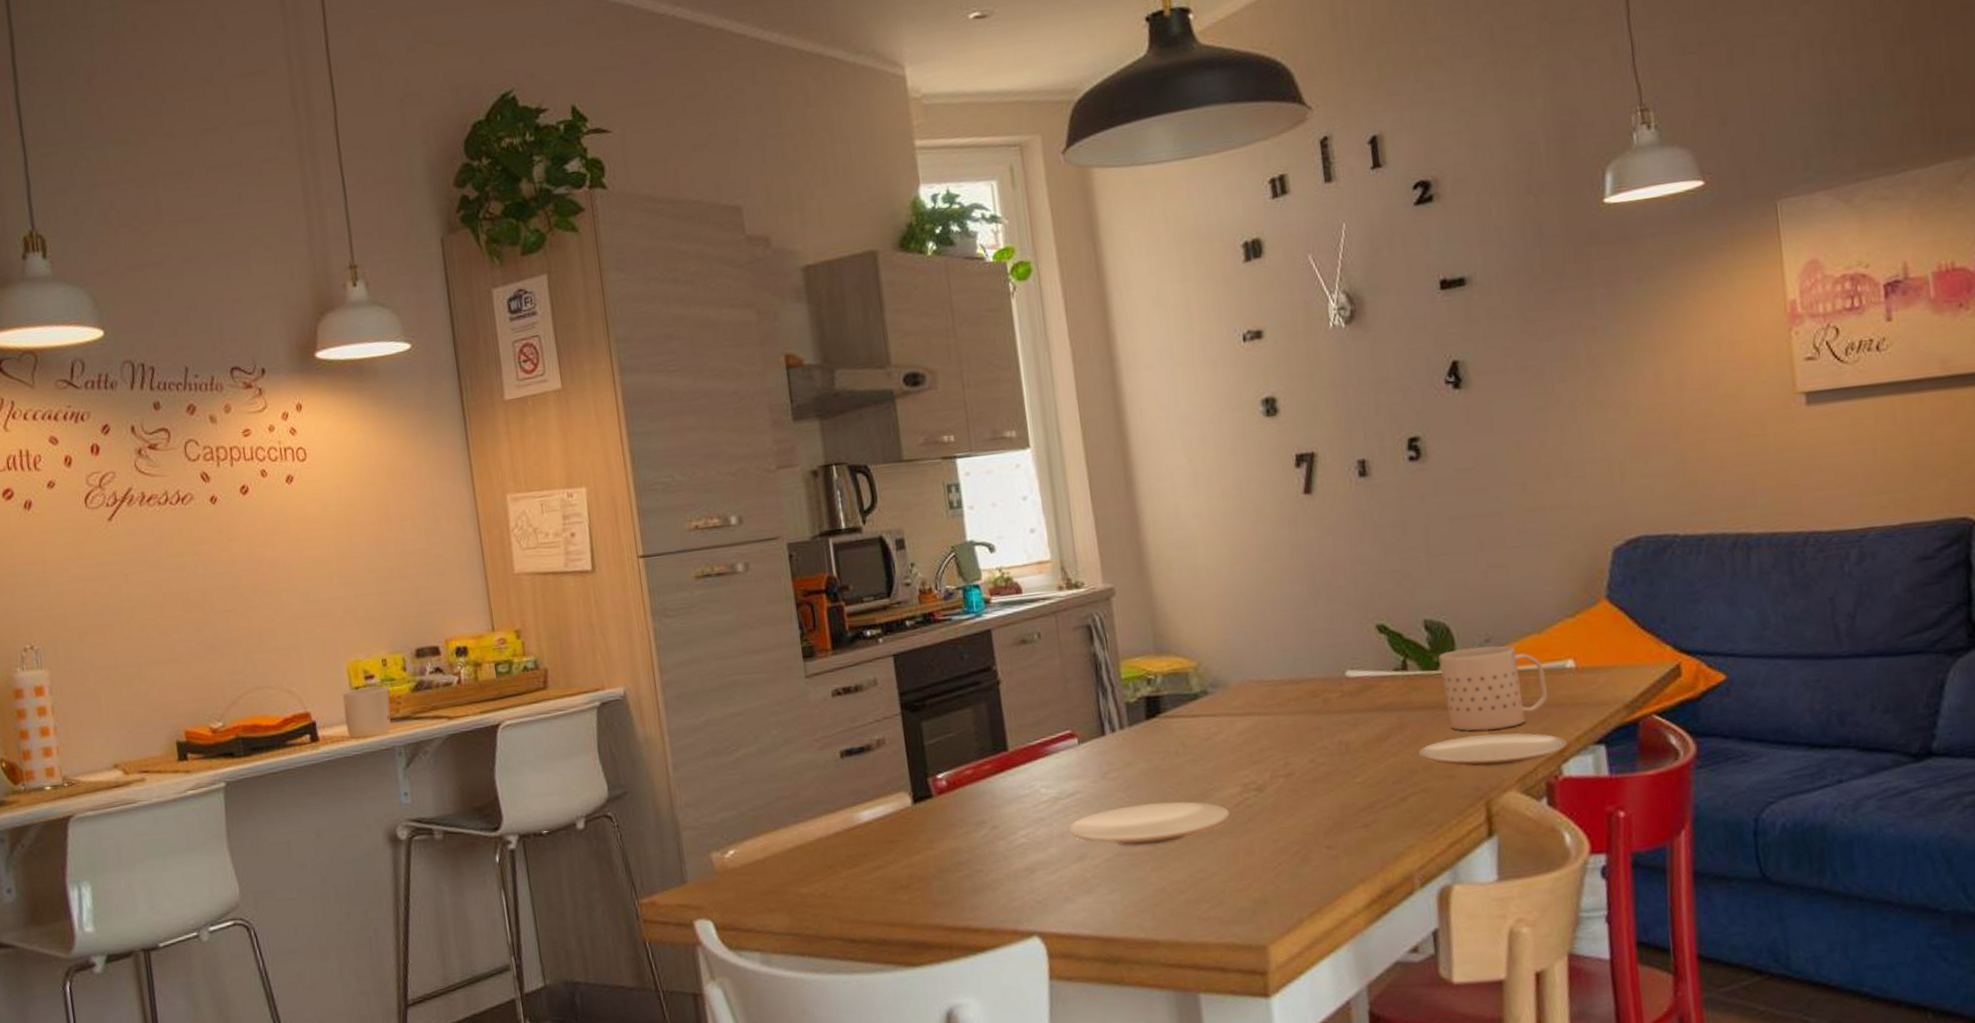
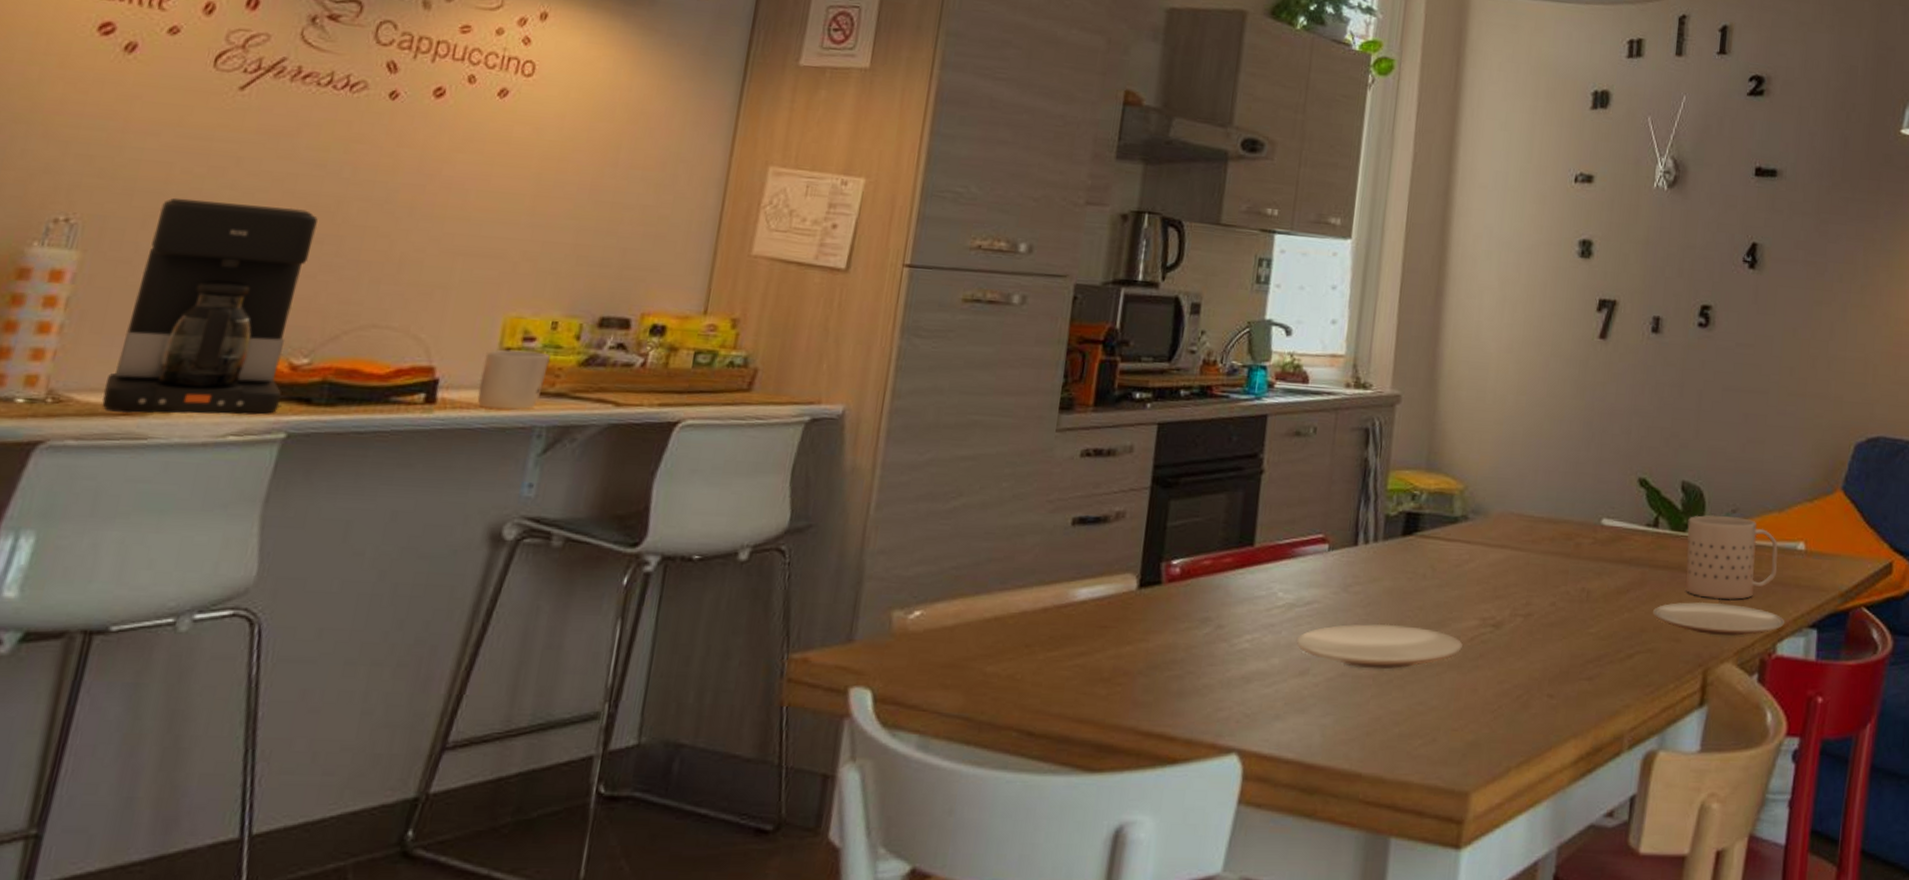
coffee maker: none [88,606,213,785] -> present [102,197,318,415]

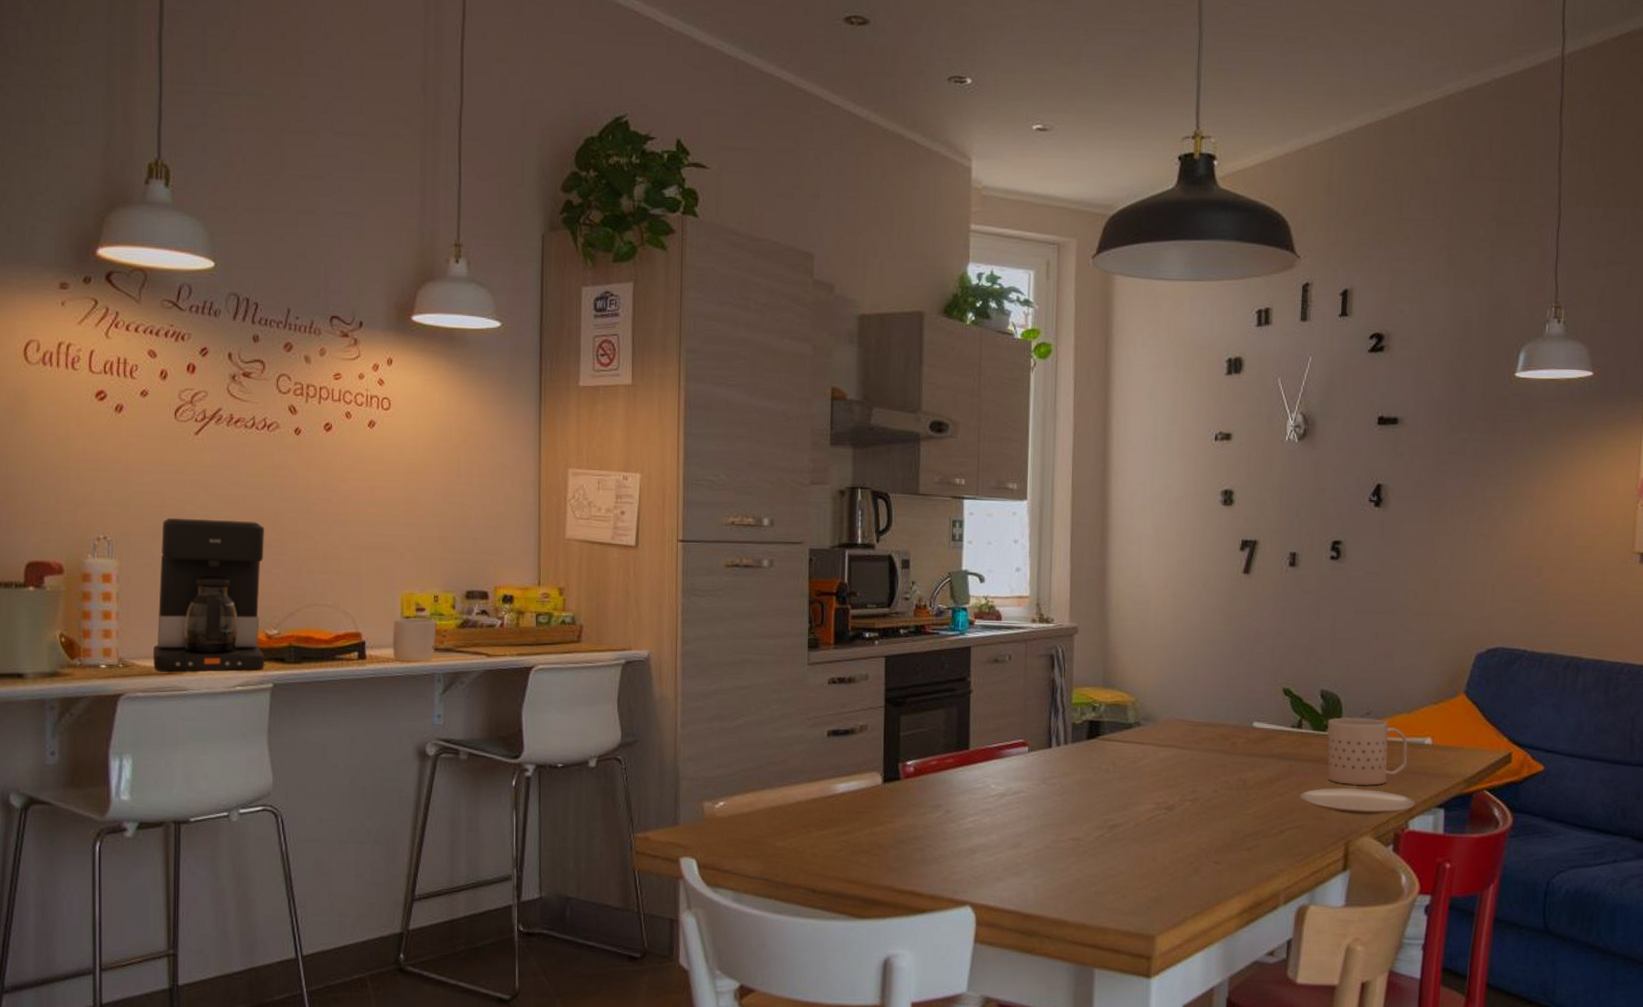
plate: present [1296,623,1463,670] -> none [1008,808,1142,843]

